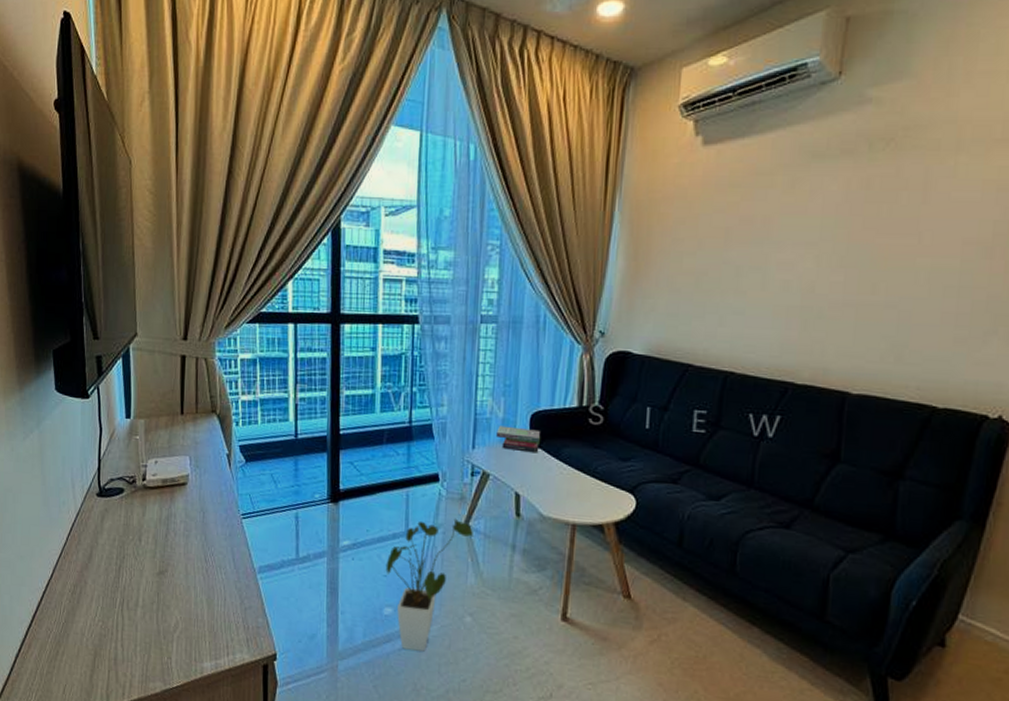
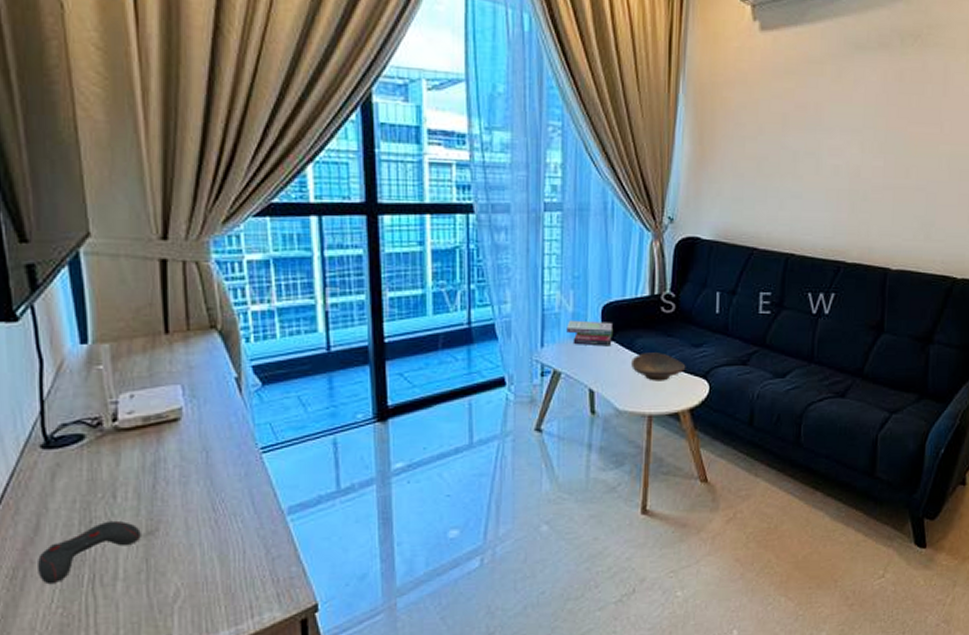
game controller: none [89,558,156,602] -> present [38,520,141,585]
house plant: present [385,518,474,652] -> none [448,423,547,572]
decorative bowl: none [557,462,612,492] -> present [631,353,686,381]

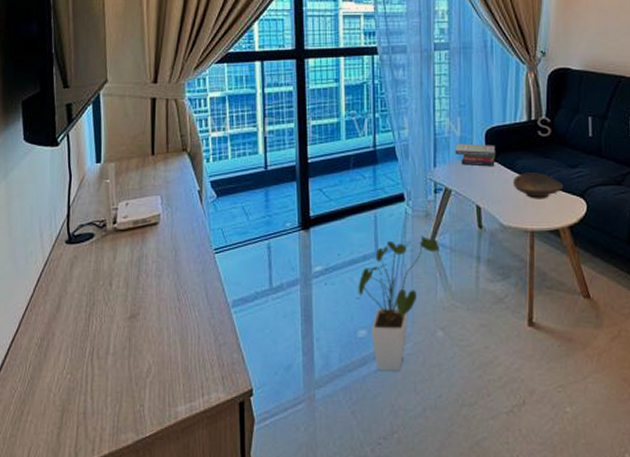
game controller: present [38,520,141,585] -> none [57,304,127,354]
house plant: none [448,423,547,572] -> present [358,235,441,371]

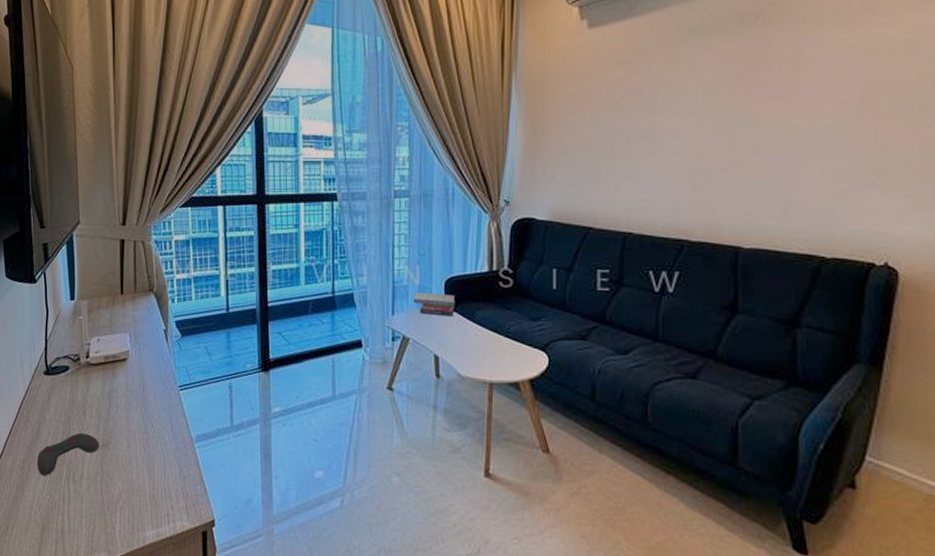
game controller: none [57,304,127,354] -> present [37,432,99,476]
house plant: present [358,235,441,371] -> none [315,382,398,513]
decorative bowl: present [513,173,564,199] -> none [473,324,525,351]

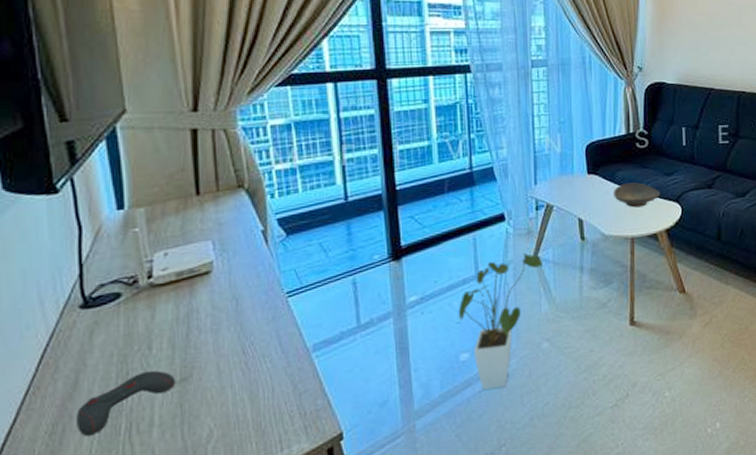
house plant: none [315,382,398,513] -> present [458,252,544,390]
books: present [414,292,456,317] -> none [556,159,597,181]
decorative bowl: none [473,324,525,351] -> present [614,182,661,208]

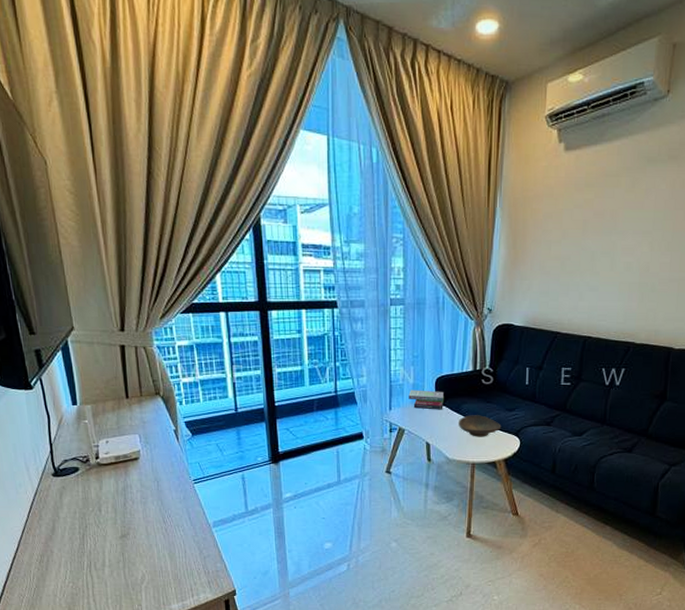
game controller: present [76,370,176,437] -> none [55,526,119,567]
house plant: present [458,252,544,390] -> none [323,467,395,573]
books: none [556,159,597,181] -> present [408,390,445,410]

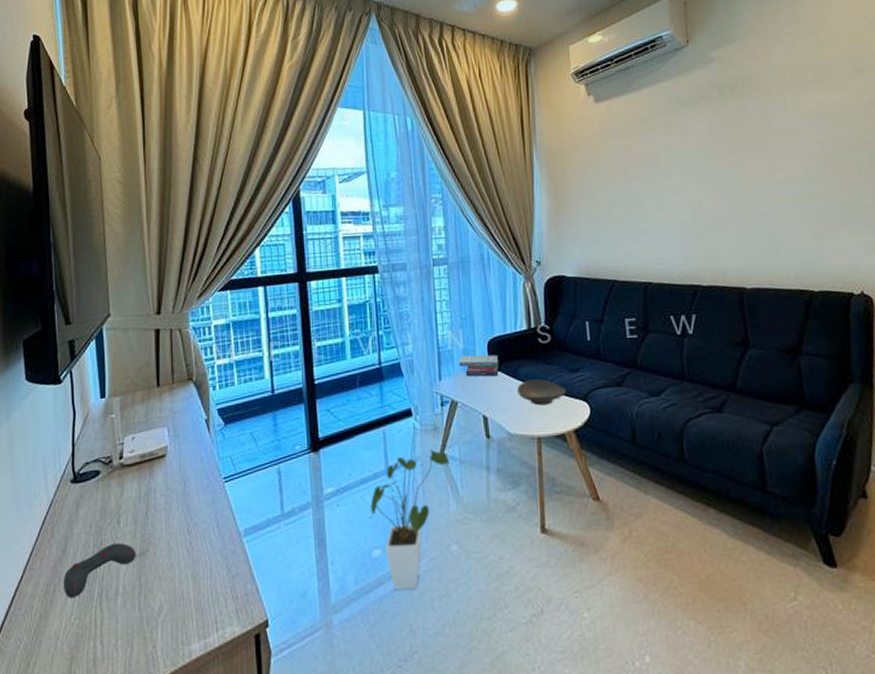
game controller: none [55,526,119,567] -> present [64,542,136,599]
house plant: none [323,467,395,573] -> present [370,449,451,590]

